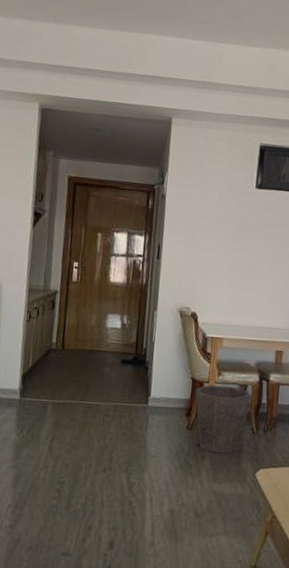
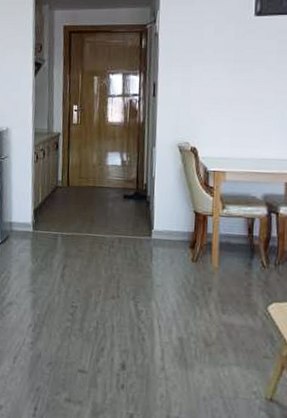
waste bin: present [195,385,252,453] -> none [198,218,260,286]

